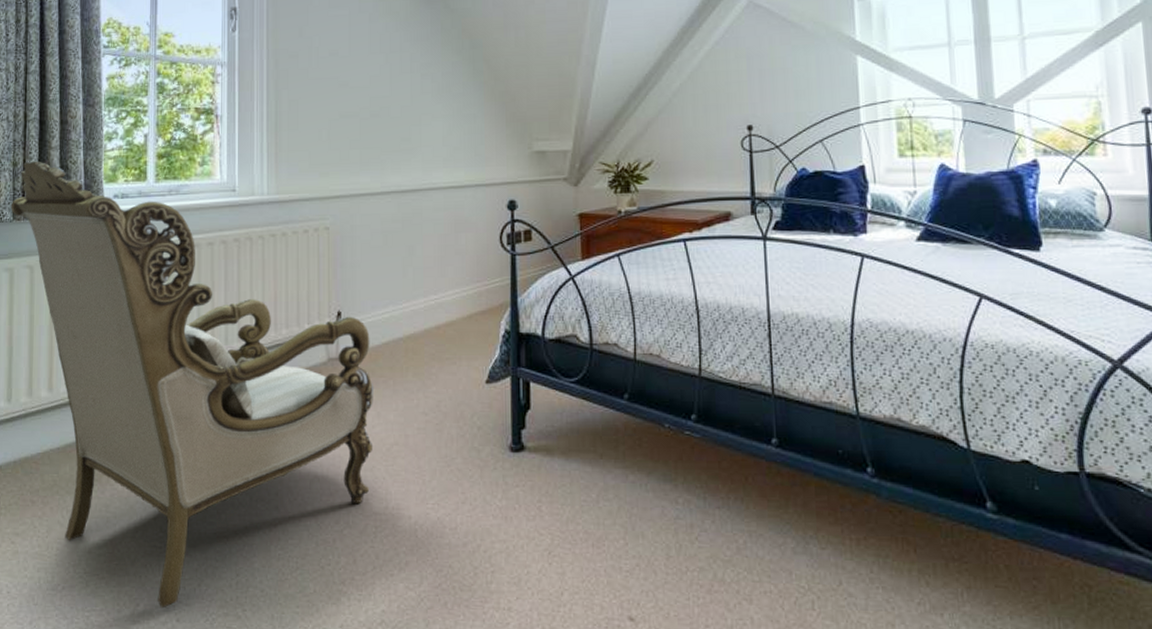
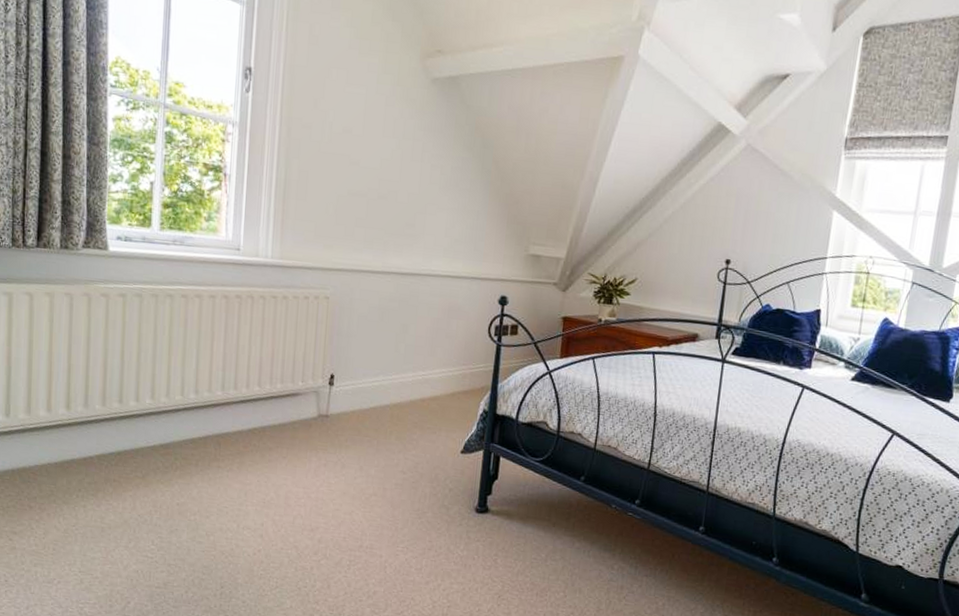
armchair: present [10,161,374,609] -> none [9,190,359,608]

